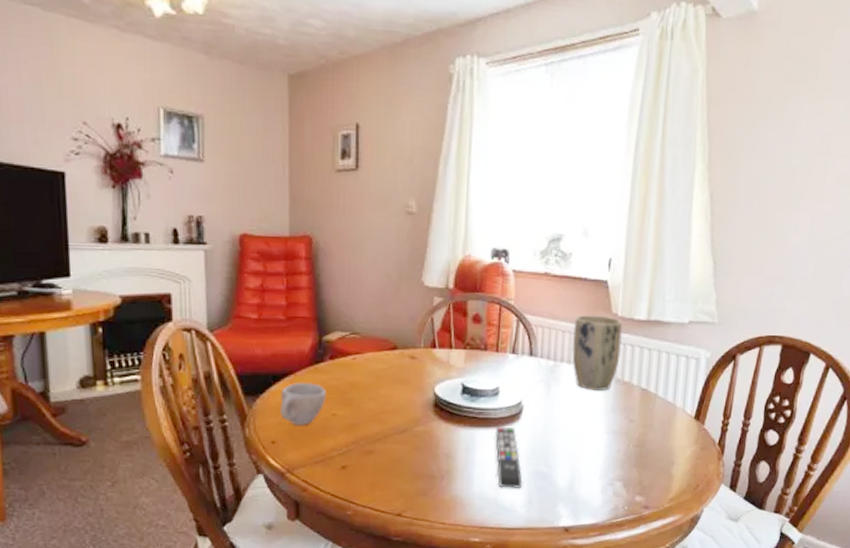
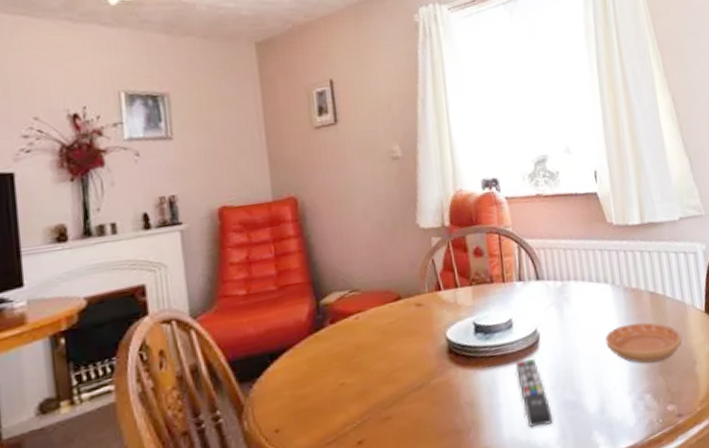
cup: present [280,383,326,426] -> none [279,353,331,406]
plant pot: present [572,315,623,390] -> none [573,226,624,304]
saucer: none [587,414,665,455] -> present [605,322,682,363]

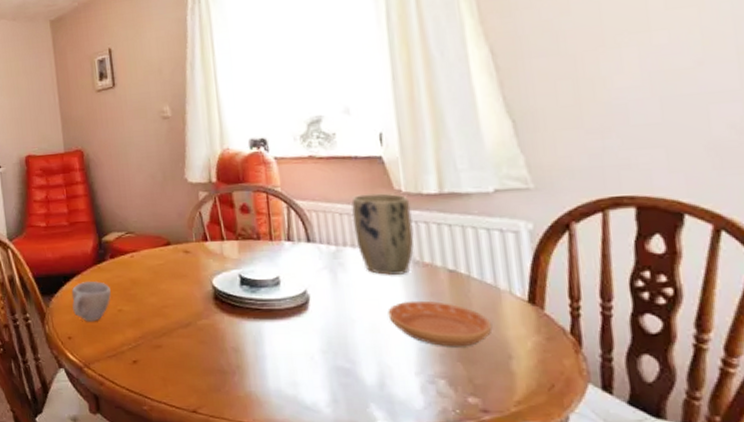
cup: none [279,353,331,406] -> present [71,281,111,322]
remote control: present [515,359,553,428] -> none [282,318,323,387]
plant pot: none [573,226,624,304] -> present [351,193,414,275]

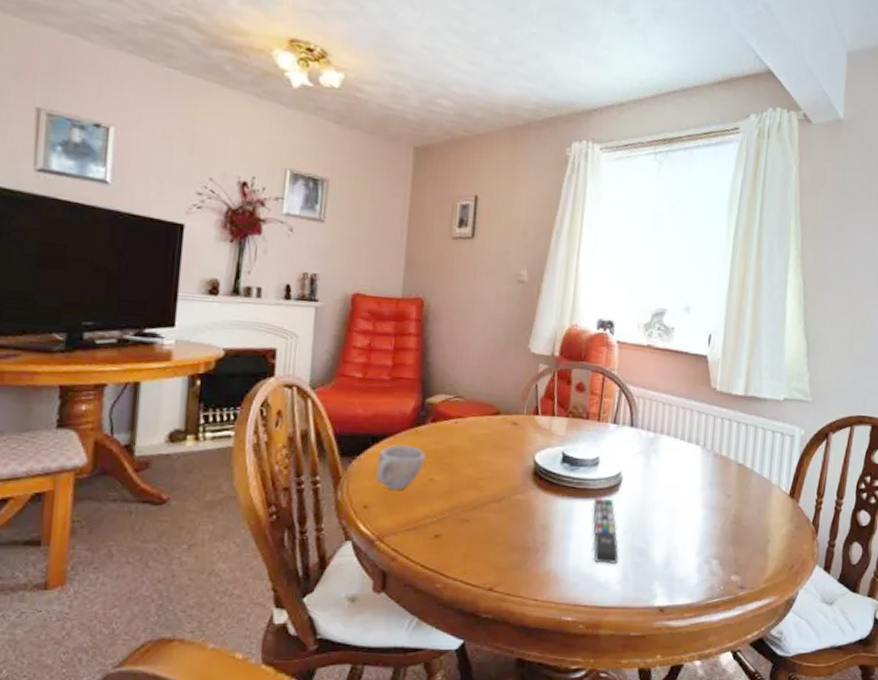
remote control: none [282,318,323,387] -> present [593,498,619,565]
plant pot: present [351,193,414,275] -> none [672,388,721,464]
saucer: present [388,300,493,347] -> none [684,488,761,532]

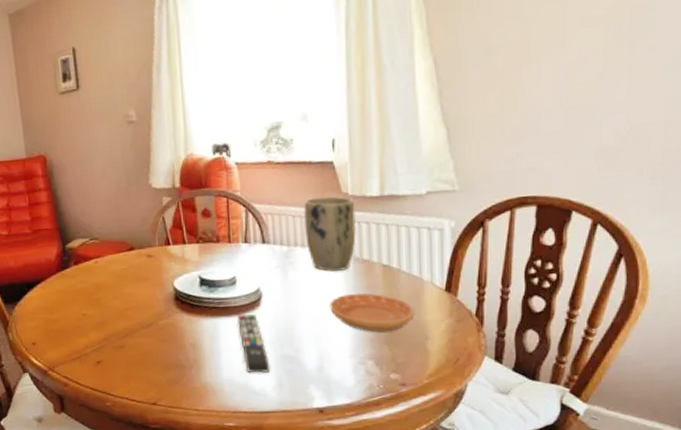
cup: present [376,445,425,490] -> none [35,288,75,327]
plant pot: none [672,388,721,464] -> present [303,196,356,272]
saucer: none [684,488,761,532] -> present [329,293,415,333]

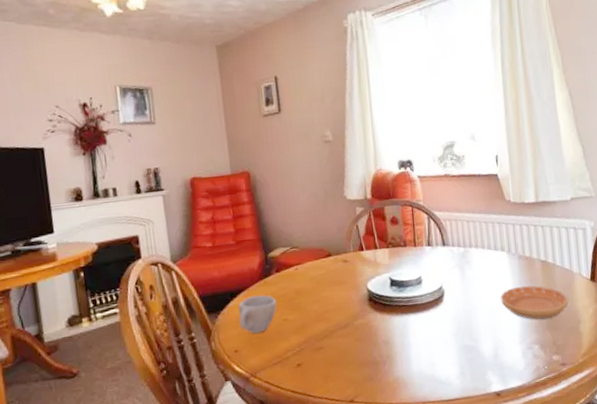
cup: none [35,288,75,327] -> present [238,295,277,334]
remote control: present [236,314,271,374] -> none [423,310,454,365]
plant pot: present [303,196,356,272] -> none [475,203,519,268]

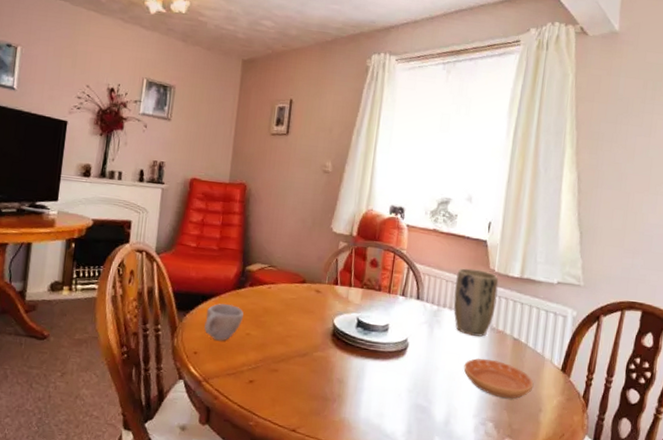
plant pot: none [475,203,519,268] -> present [453,268,499,337]

